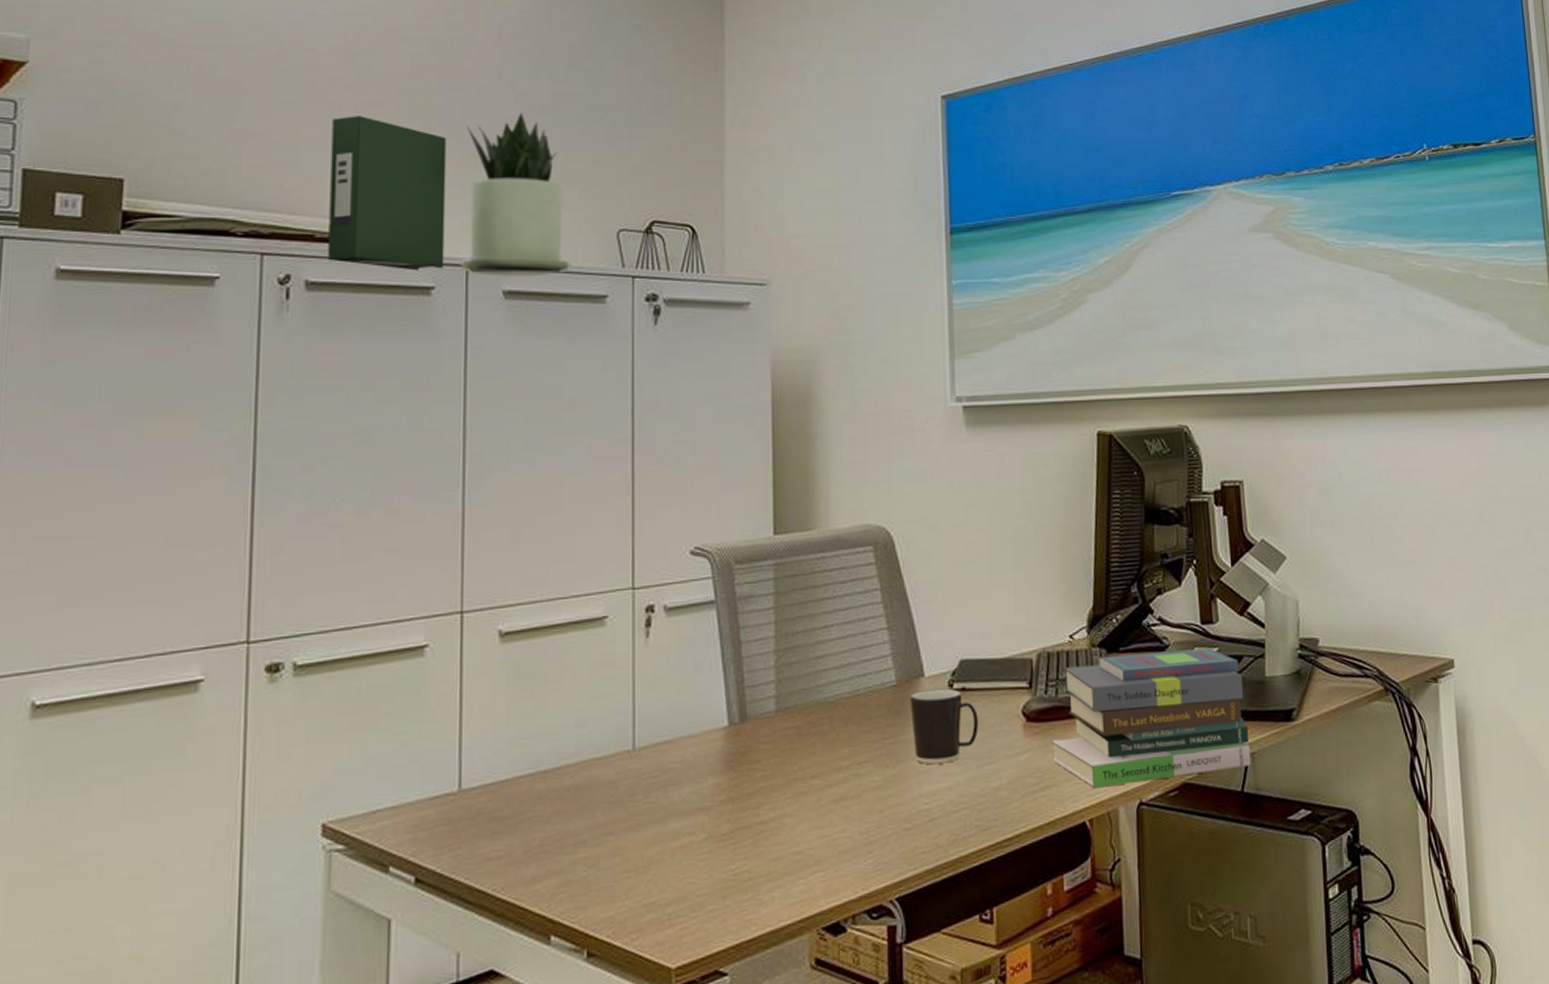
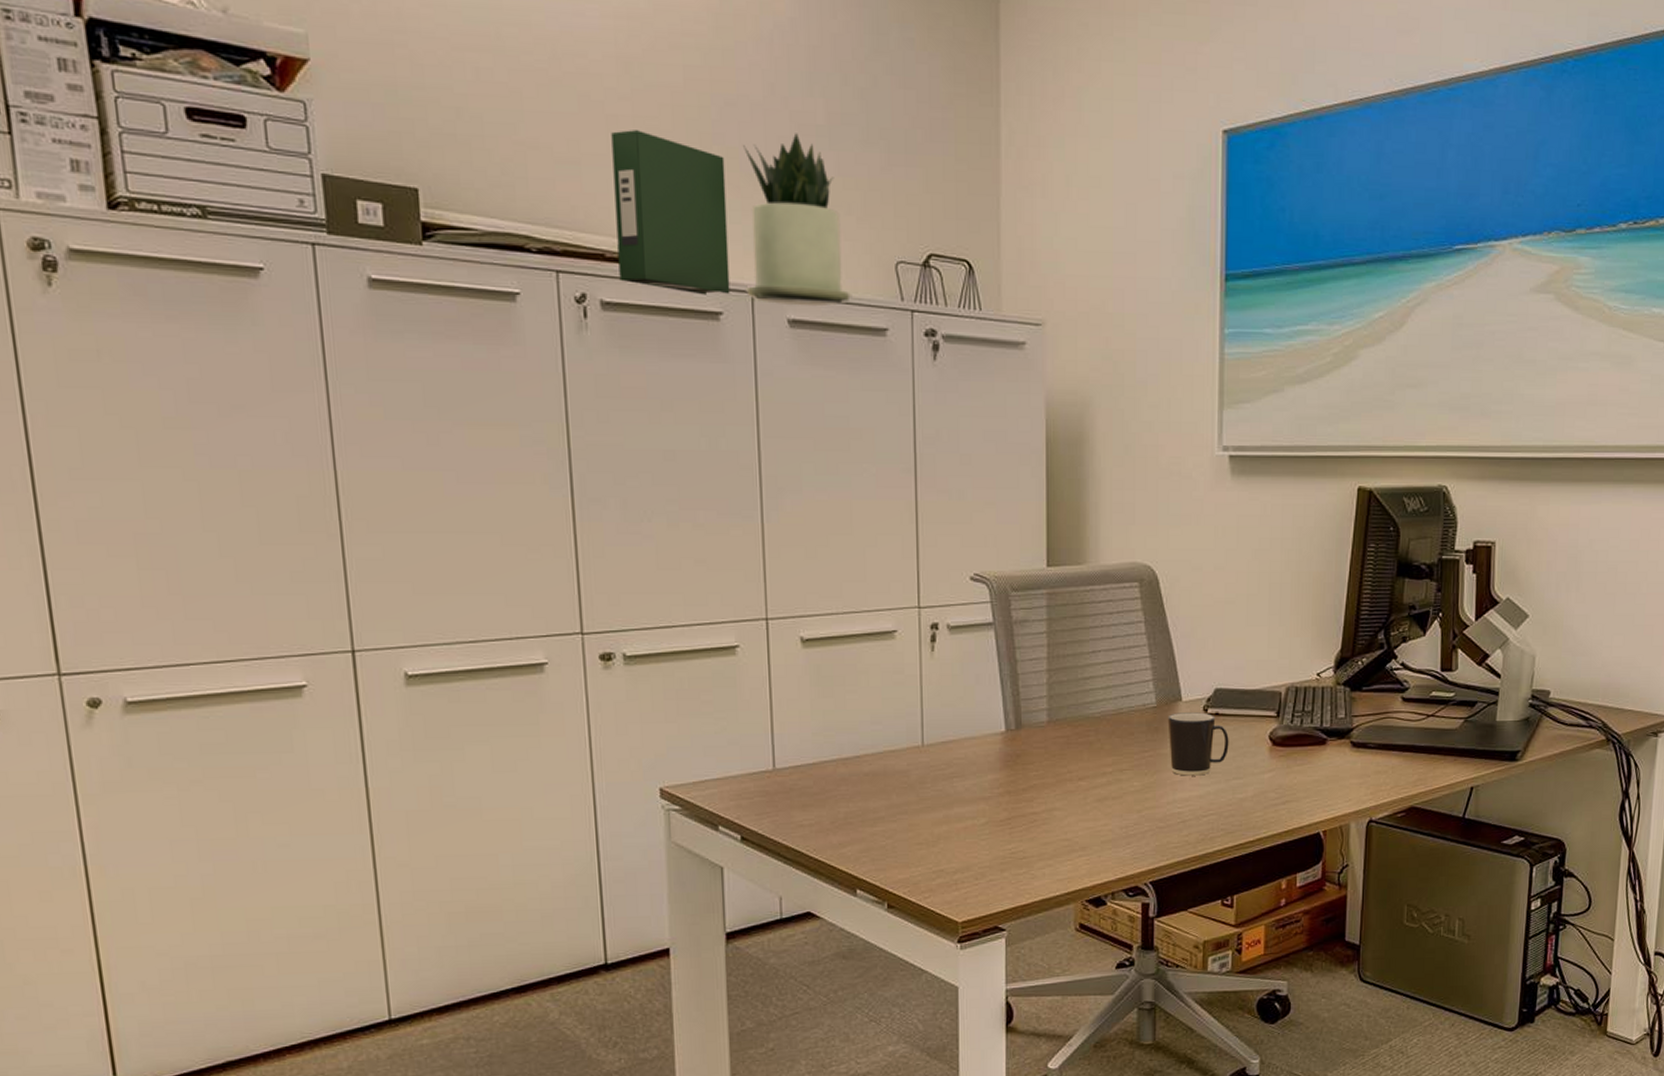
books: present [1052,648,1251,788] -> none [1294,693,1475,806]

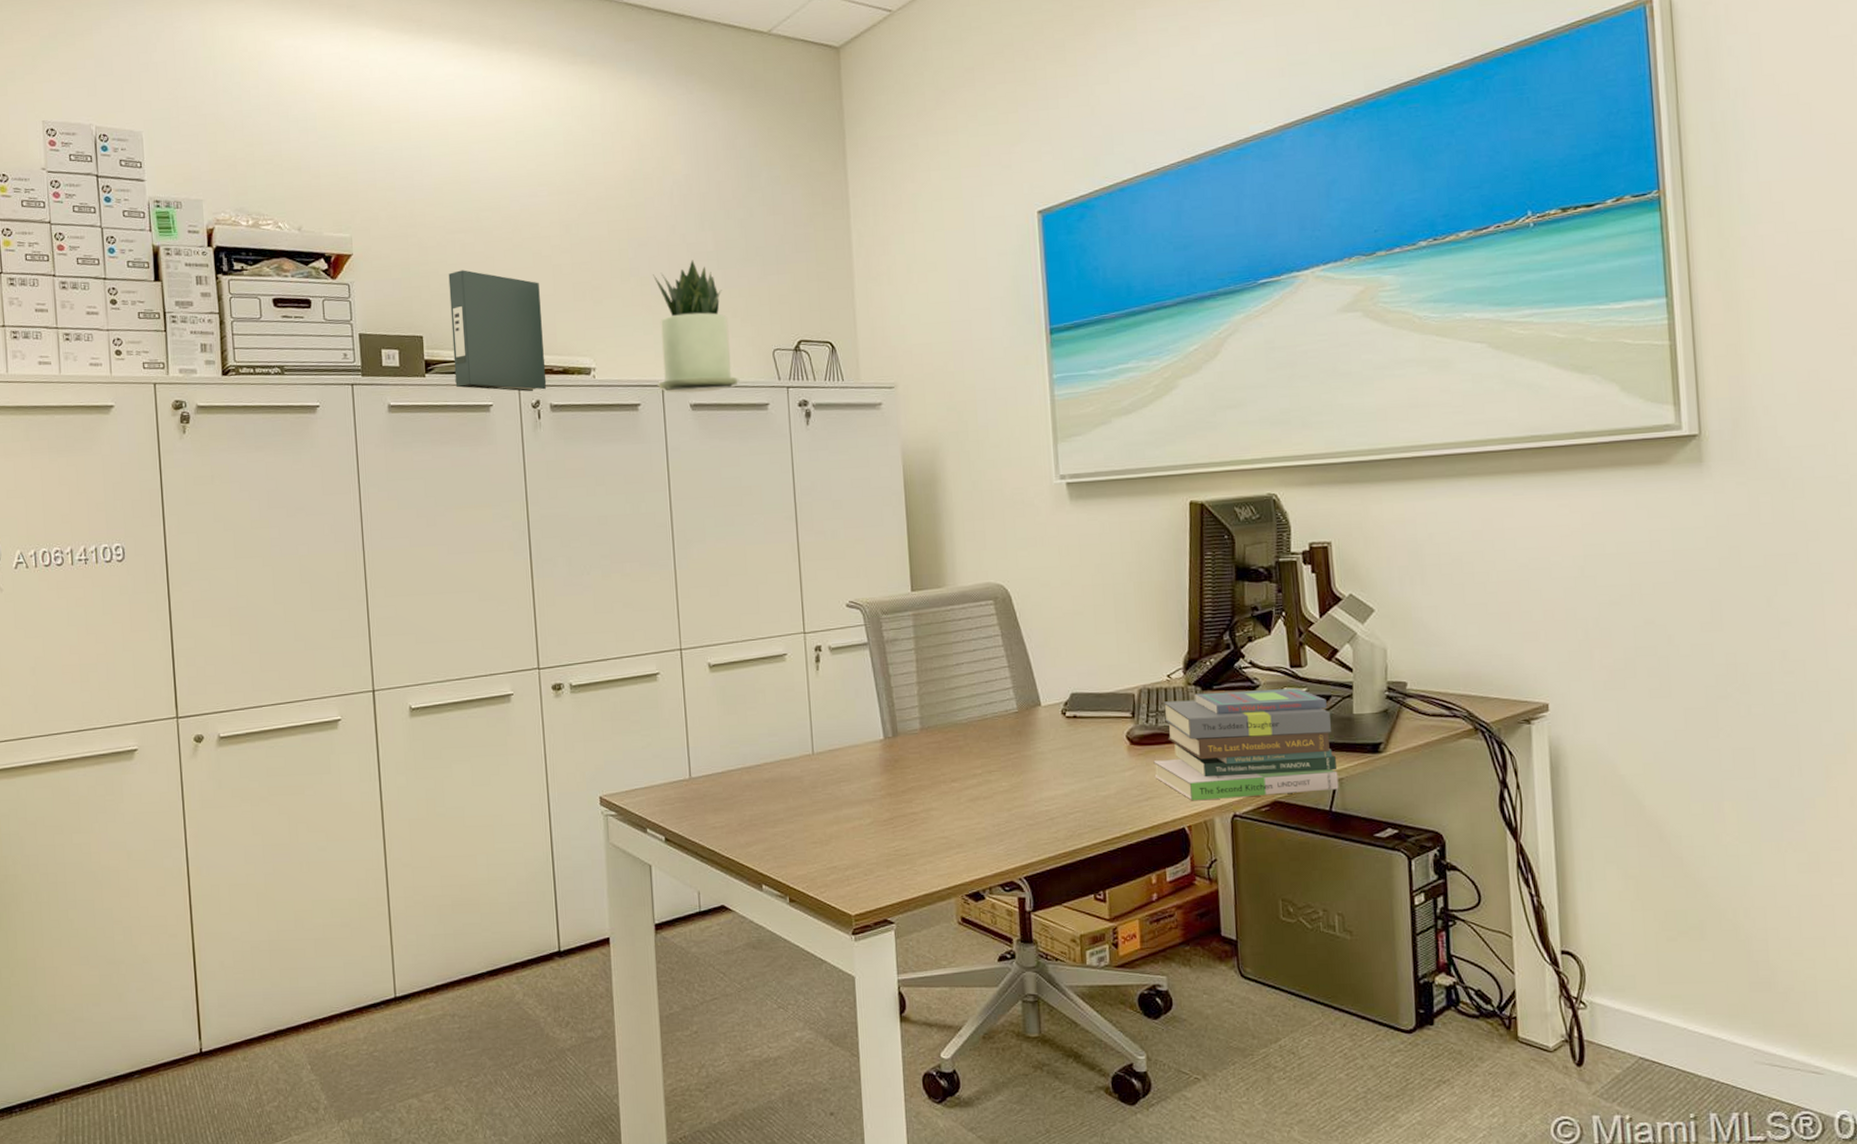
binder: none [455,104,595,282] -> present [448,270,546,392]
binder: present [611,130,730,295] -> none [557,273,646,392]
mug: present [1167,712,1229,776] -> none [1029,715,1089,776]
books: none [1294,693,1475,806] -> present [1153,688,1339,801]

